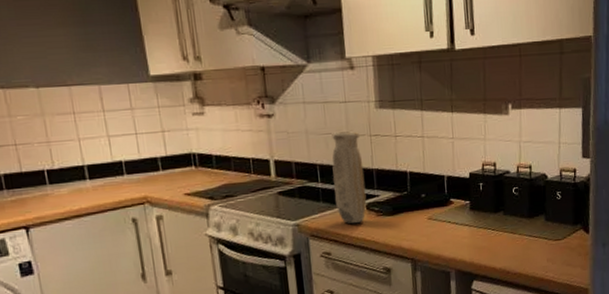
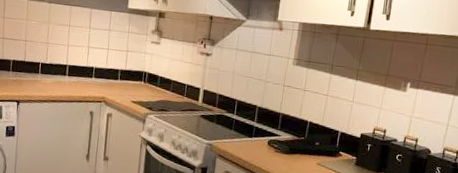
vase: present [332,131,367,224] -> none [244,78,275,155]

